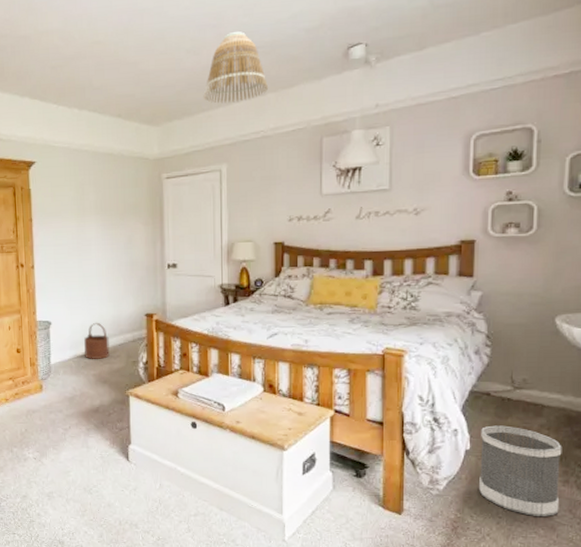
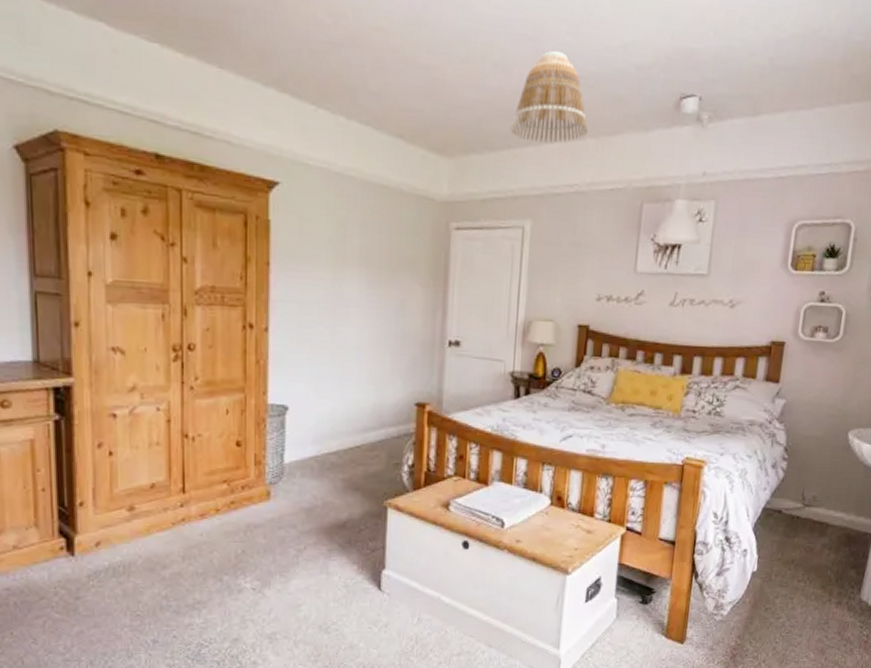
wooden bucket: present [84,322,110,359] -> none [332,410,366,459]
wastebasket: present [479,425,562,517] -> none [760,545,840,641]

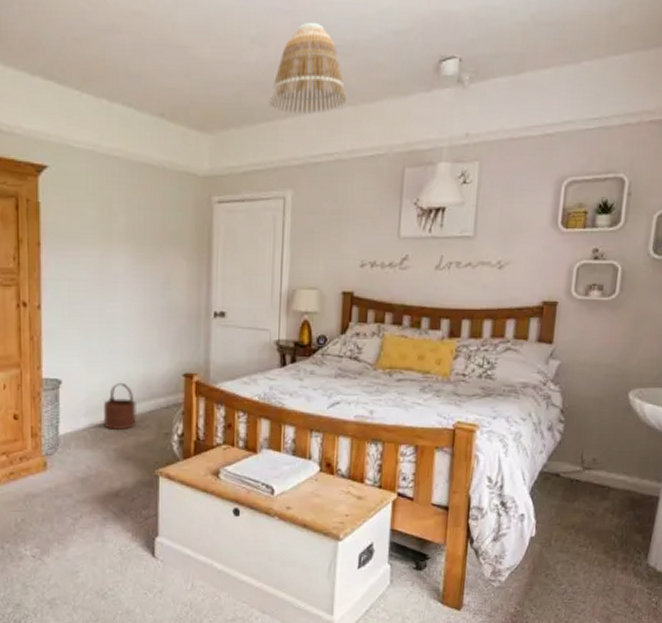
wooden bucket: none [332,410,366,459] -> present [104,382,136,429]

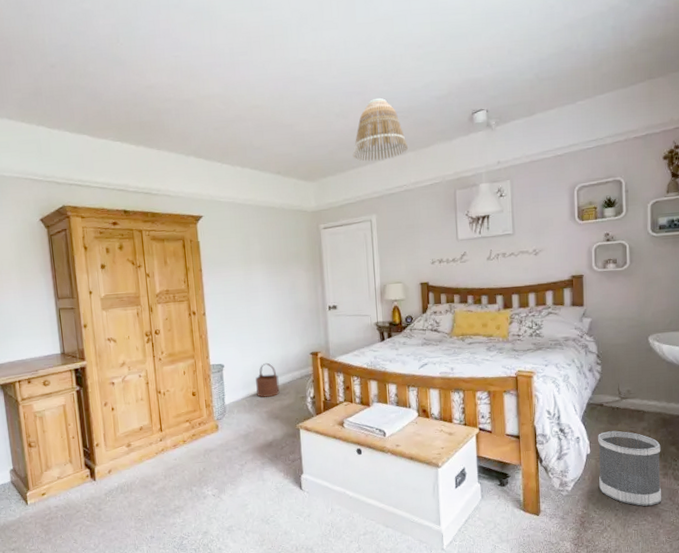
wastebasket: none [541,509,624,608] -> present [598,431,662,506]

